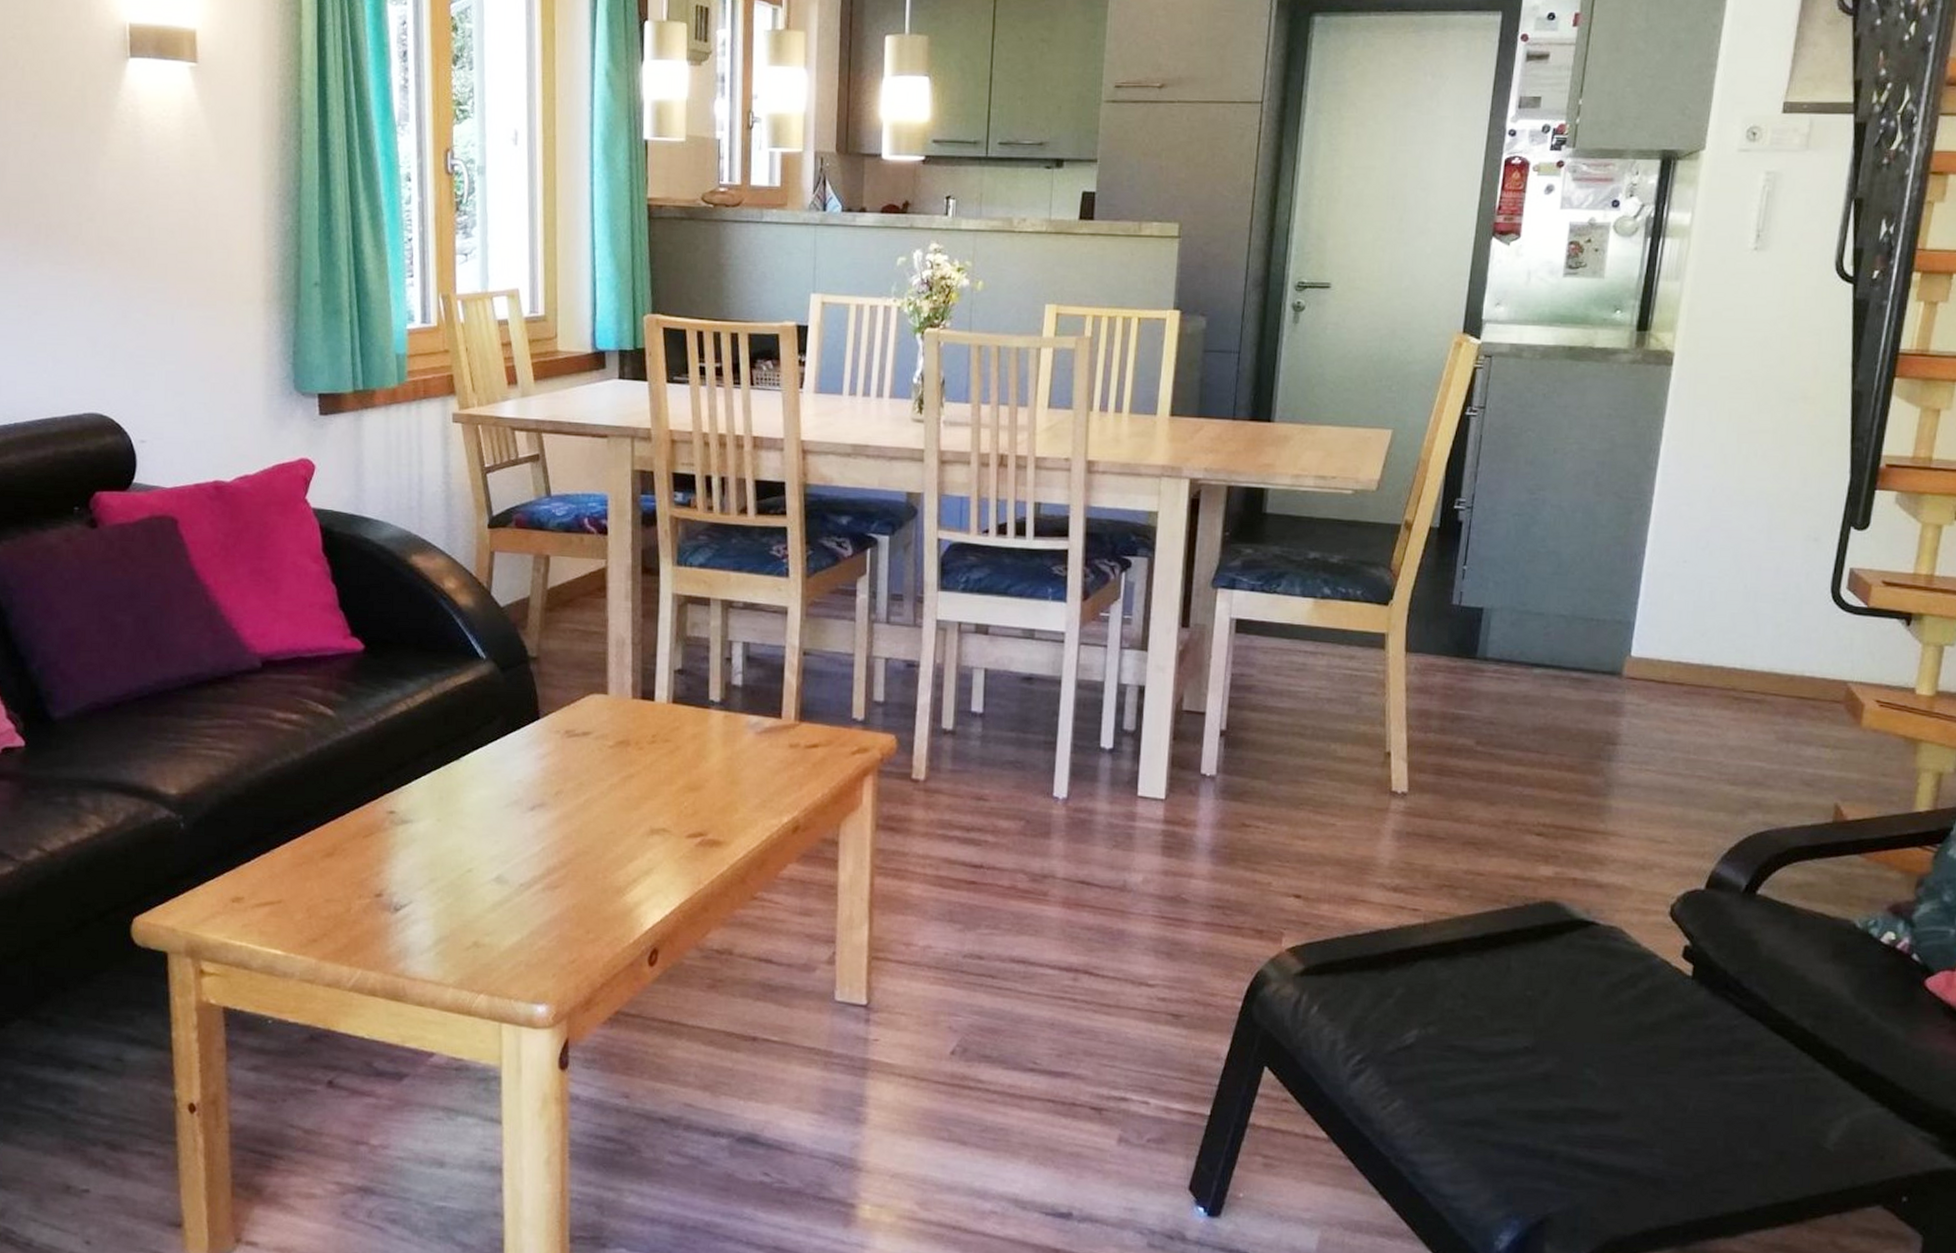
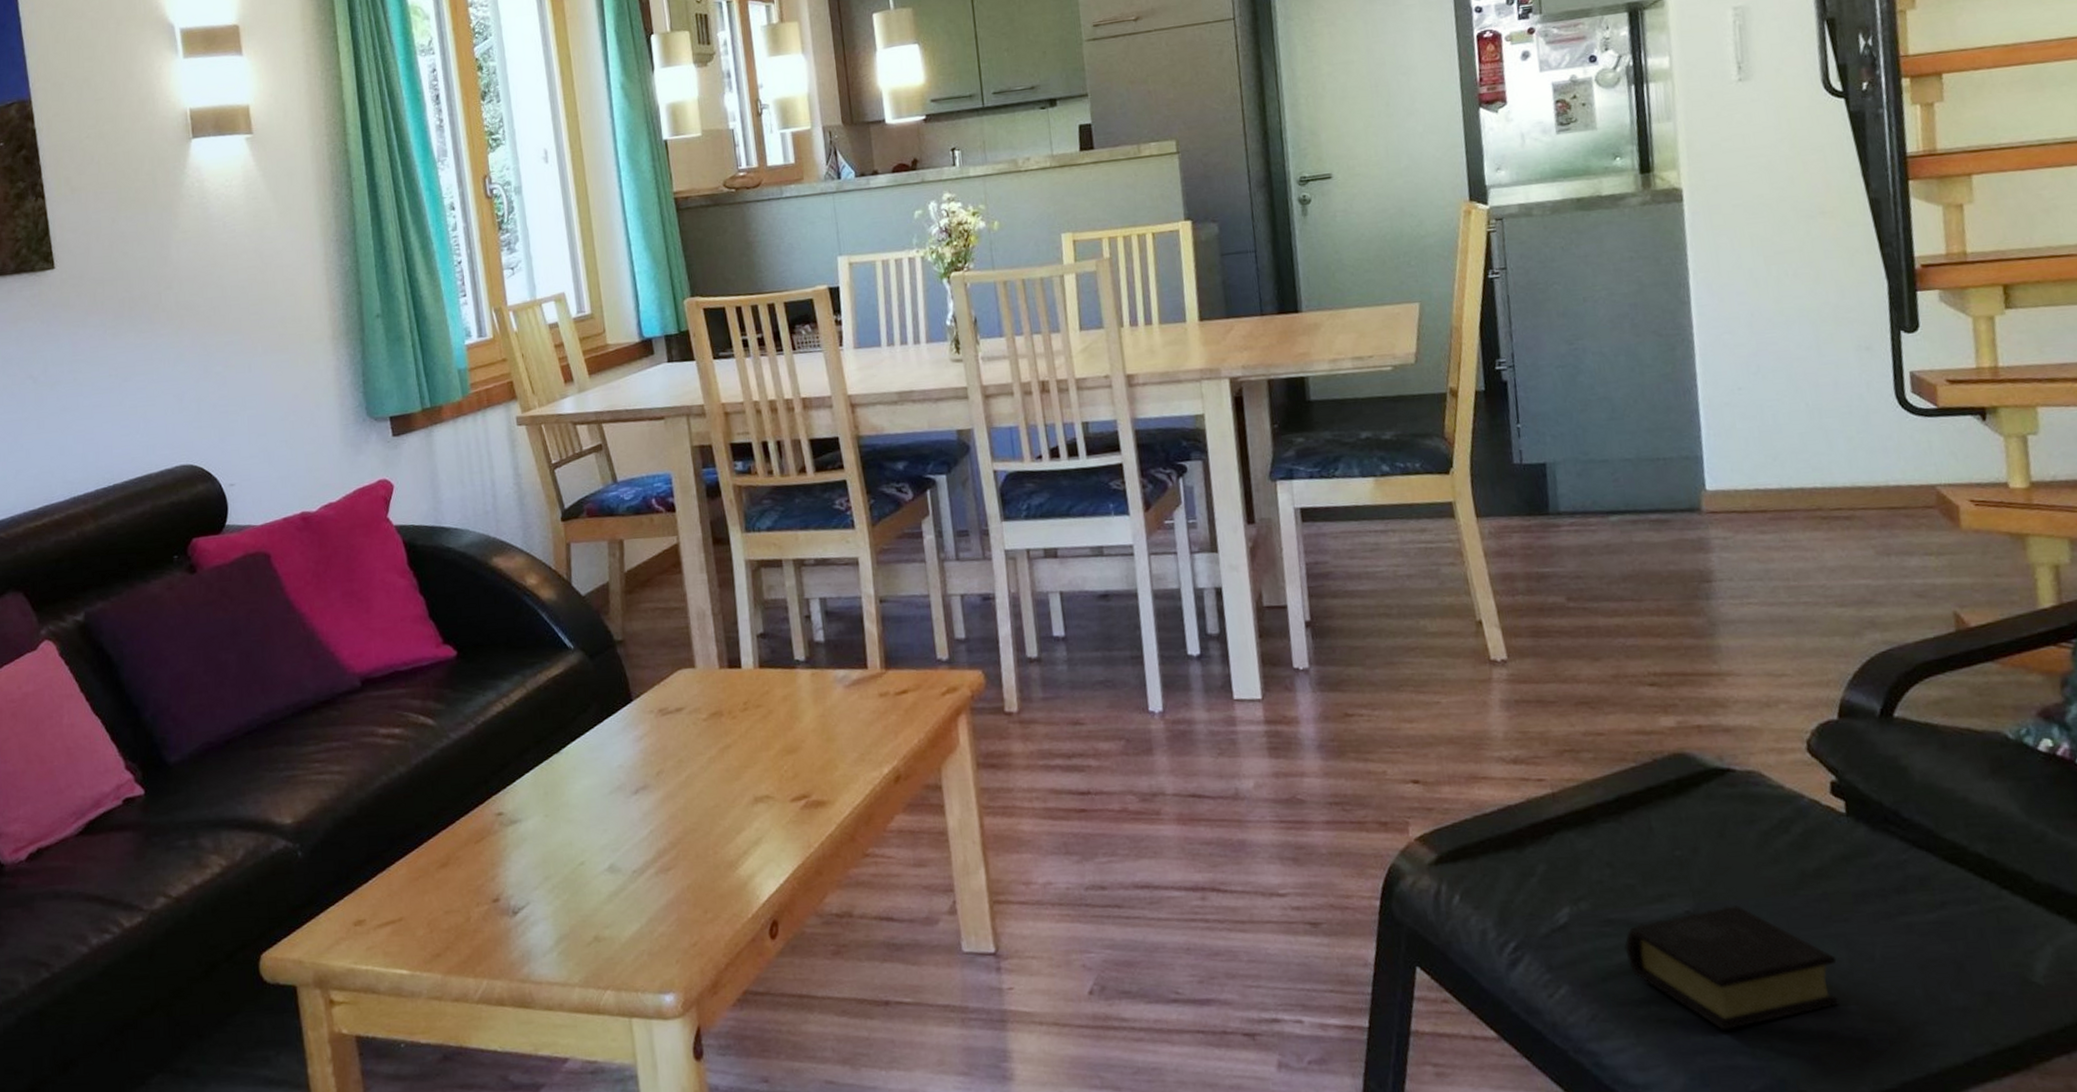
book: none [1461,1047,1653,1157] -> present [1624,905,1840,1030]

